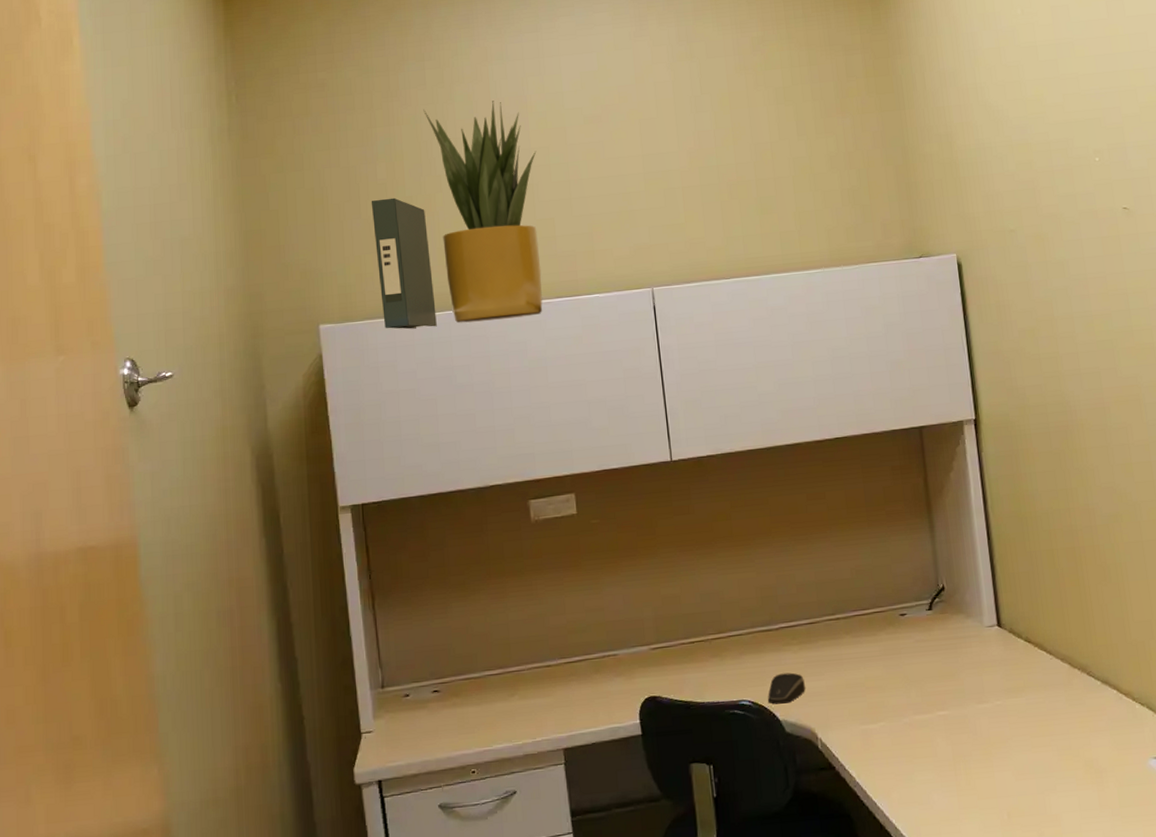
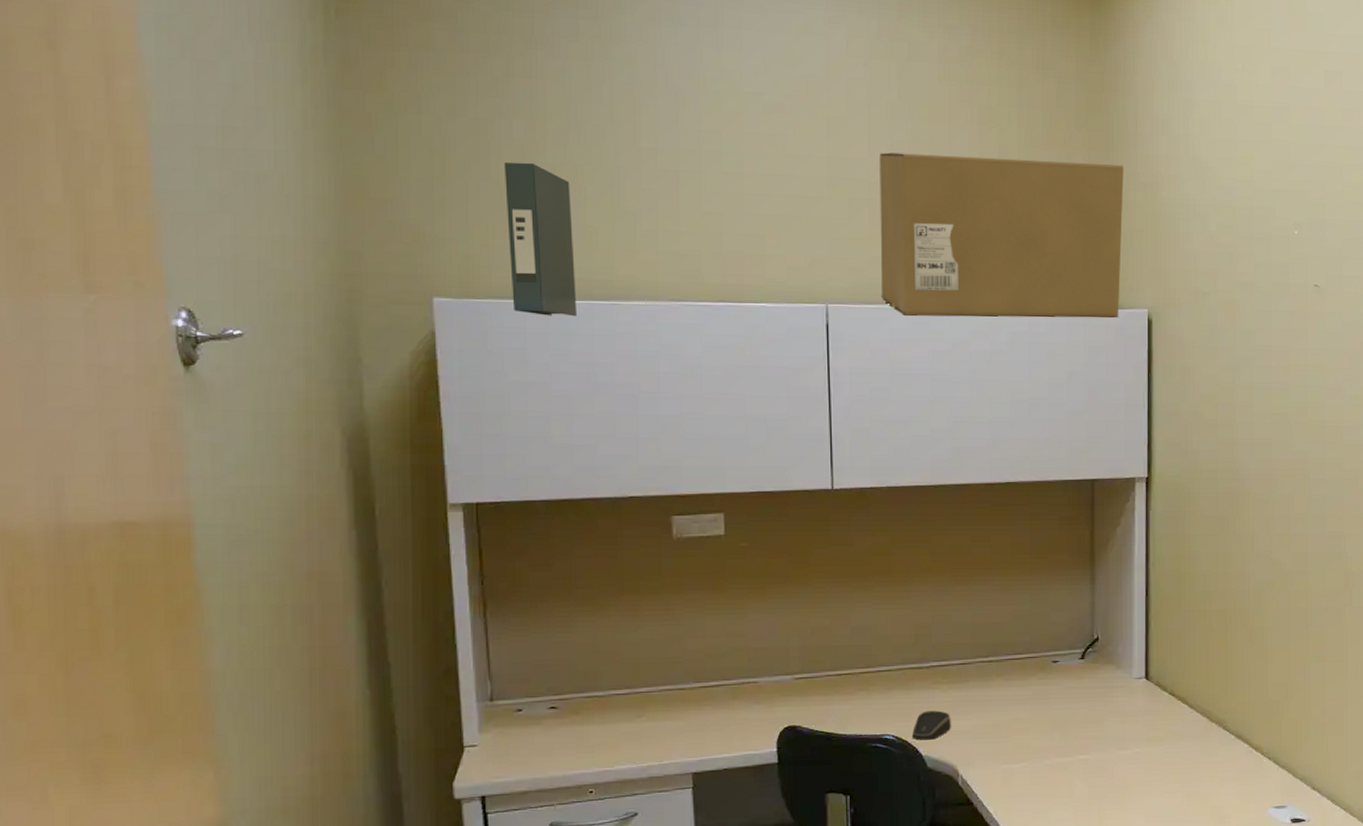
planter: present [423,100,543,323] -> none [574,64,707,318]
box: none [688,120,928,290] -> present [879,152,1124,318]

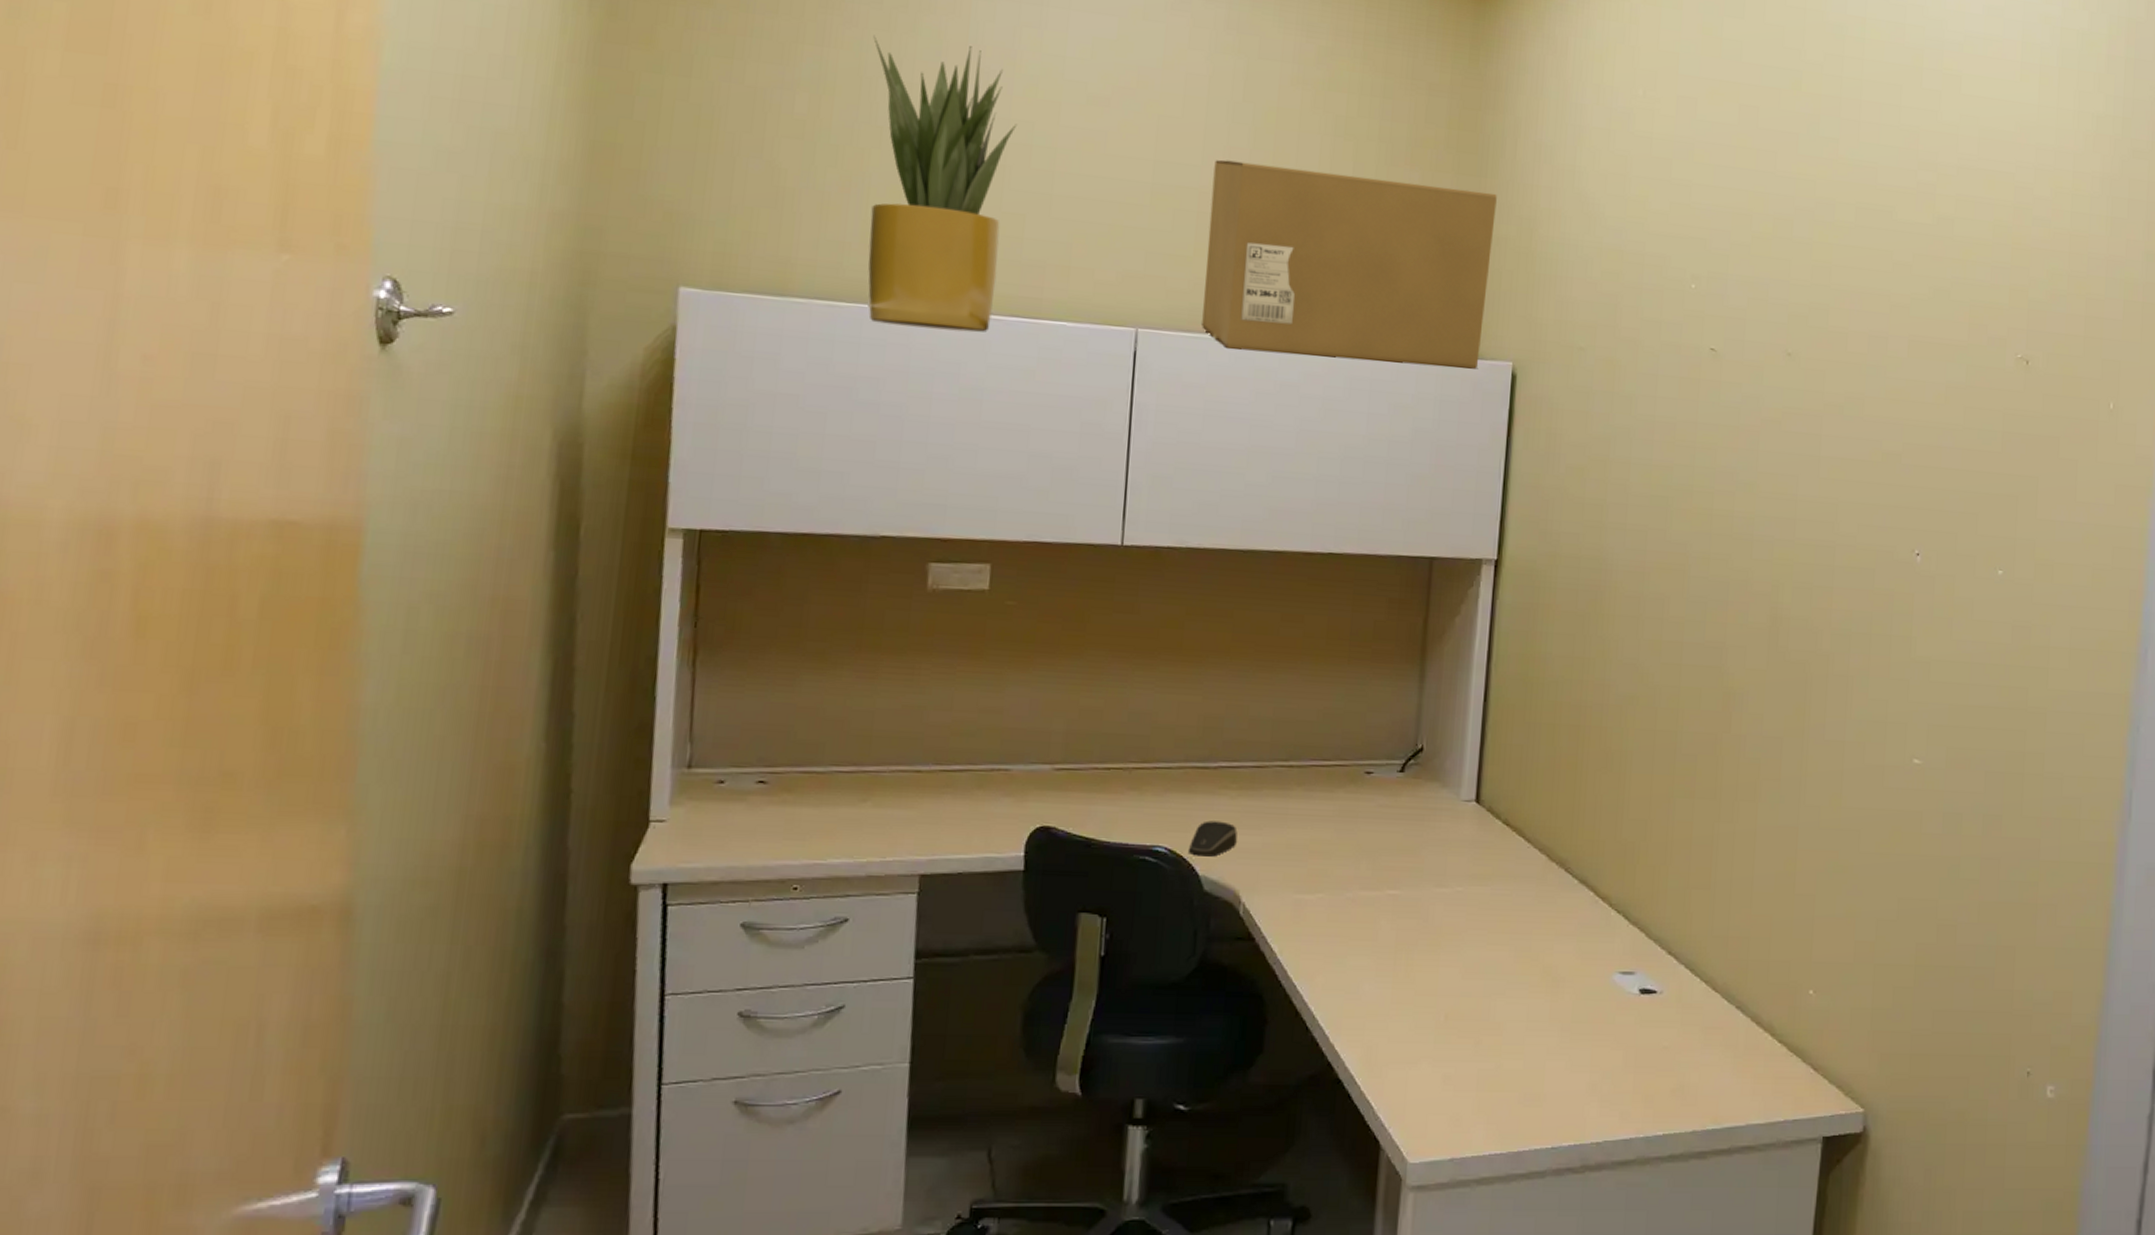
binder: present [503,162,577,317] -> none [771,139,853,321]
planter: none [574,64,707,318] -> present [867,35,1018,333]

